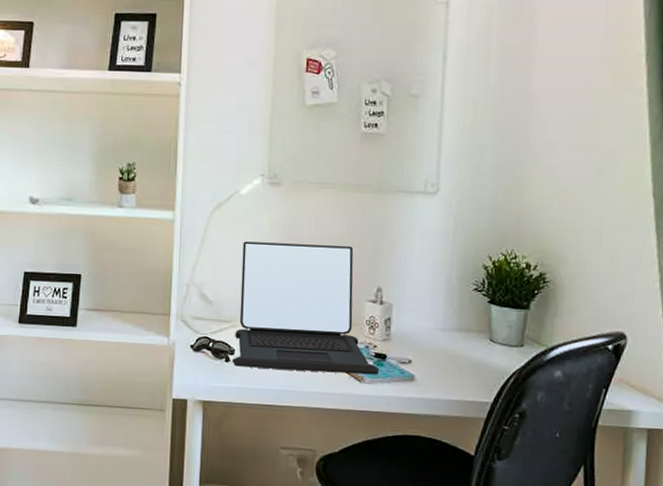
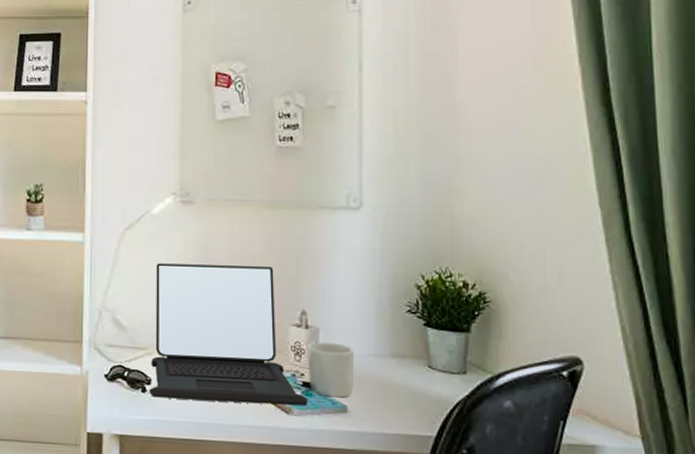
mug: none [380,317,424,368] -> present [307,342,355,398]

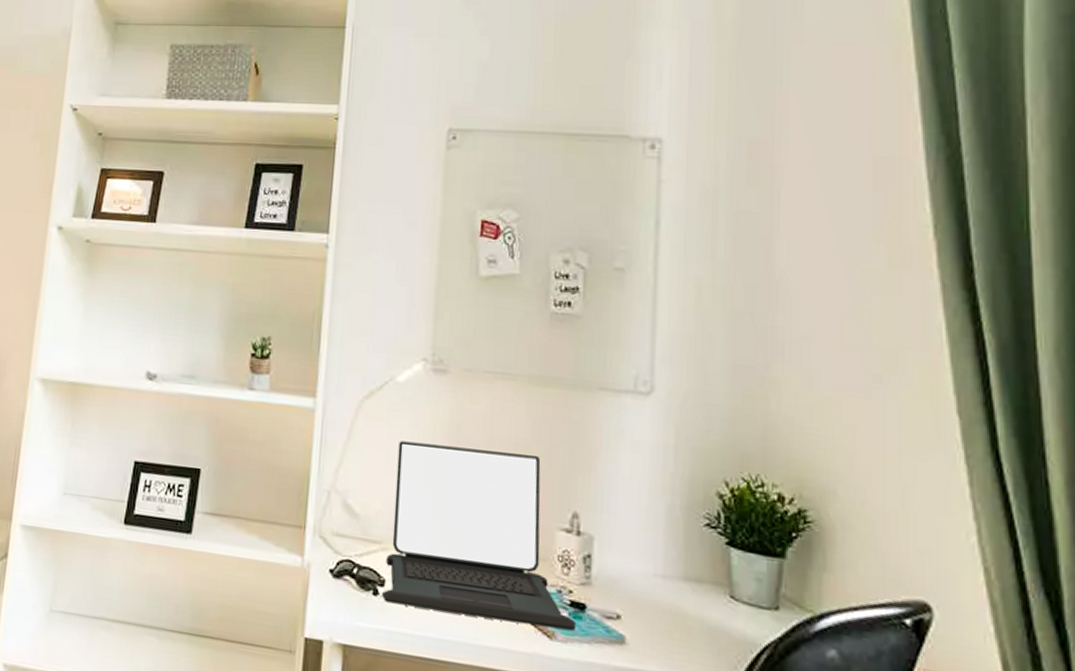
mug: present [307,342,355,398] -> none [578,553,637,626]

